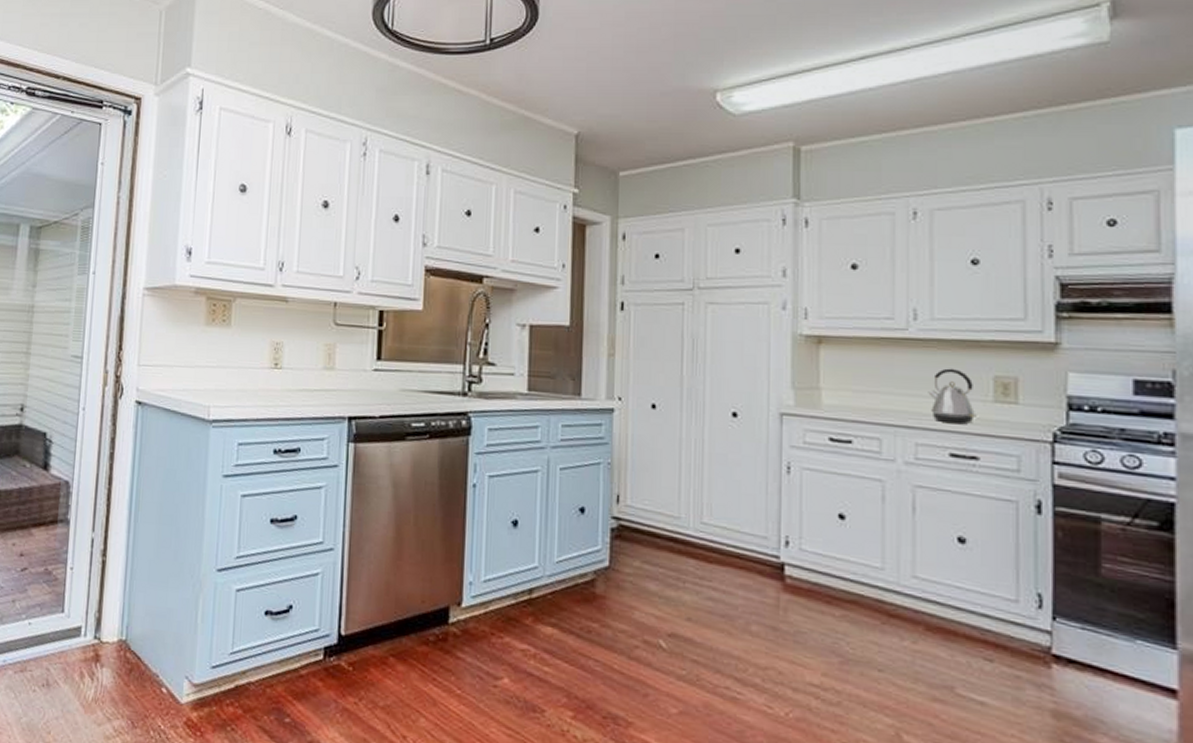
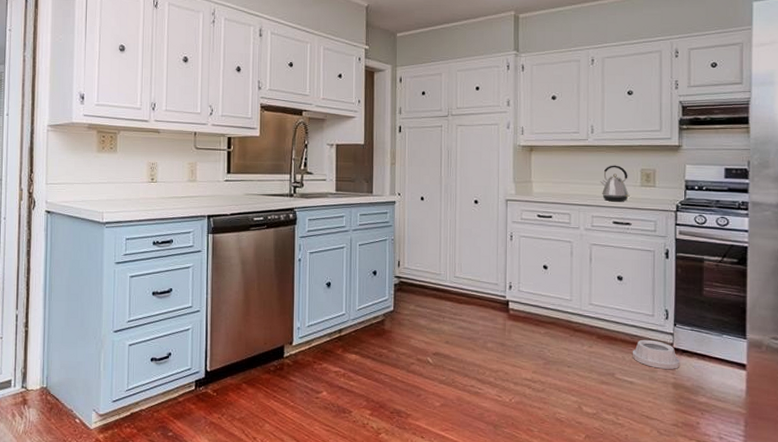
pet bowl: none [982,637,1064,688] -> present [632,339,680,370]

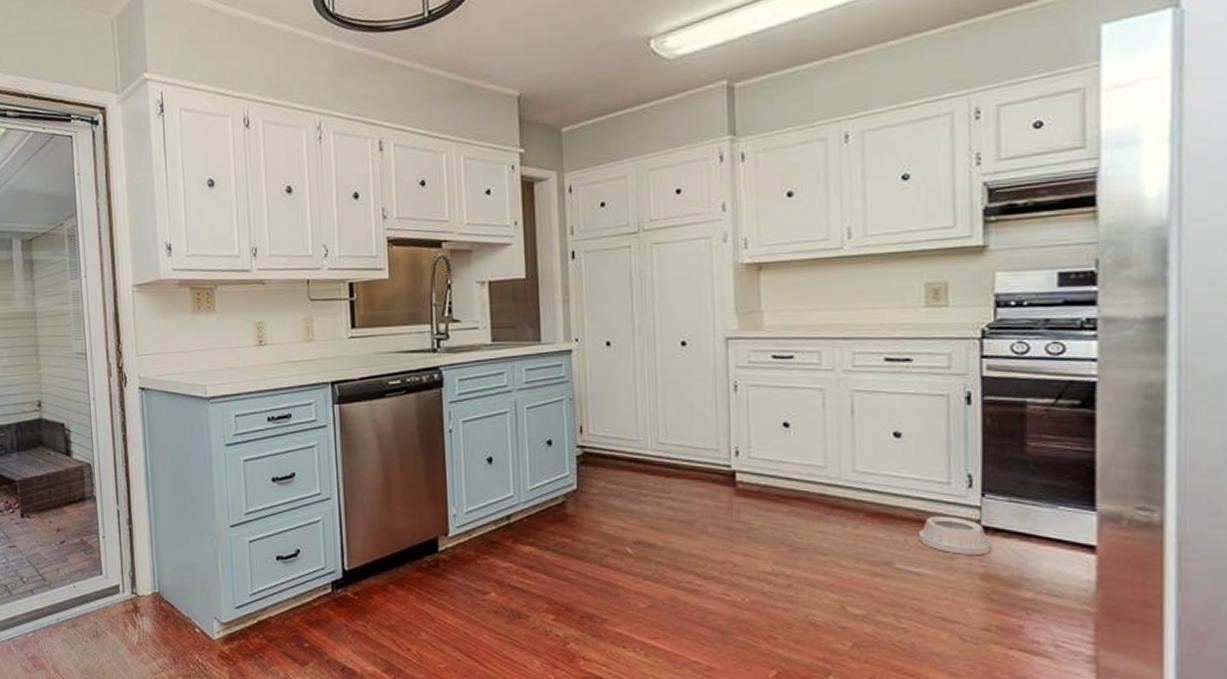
kettle: present [600,165,630,202] -> none [863,280,909,331]

